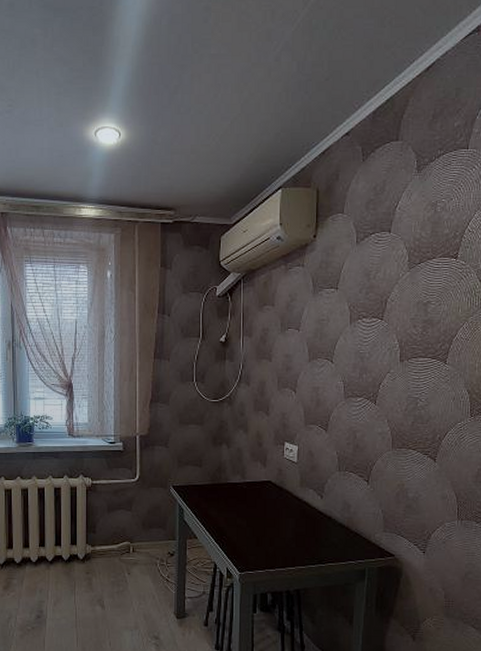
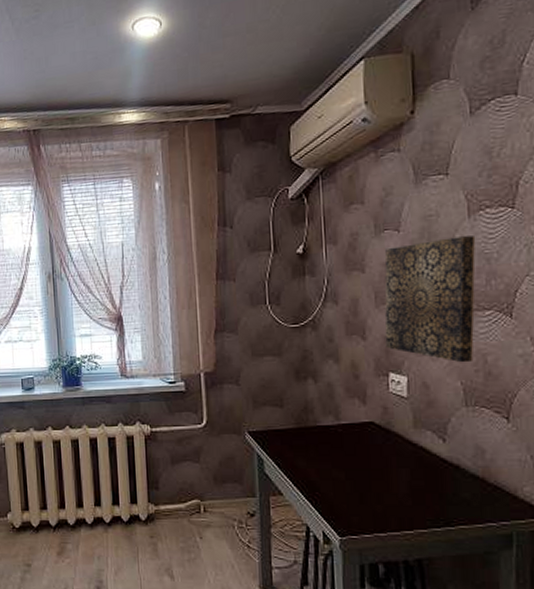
wall art: none [283,339,354,437] -> present [384,235,476,363]

